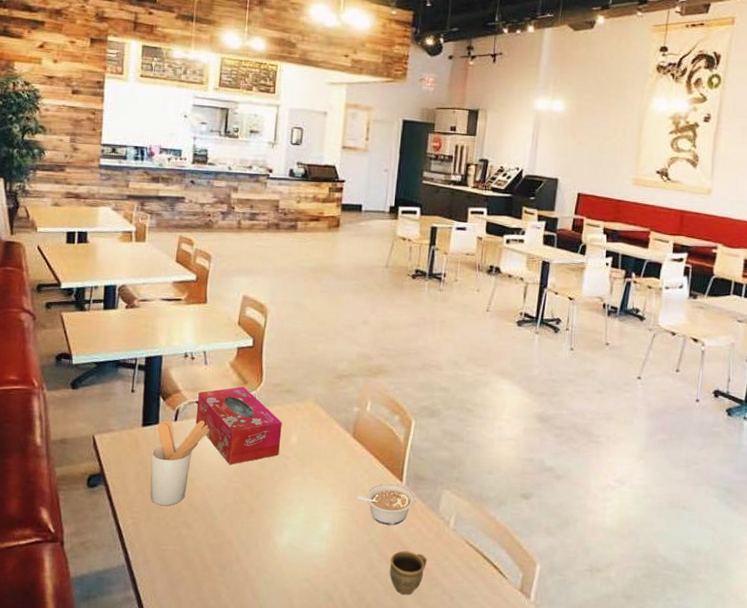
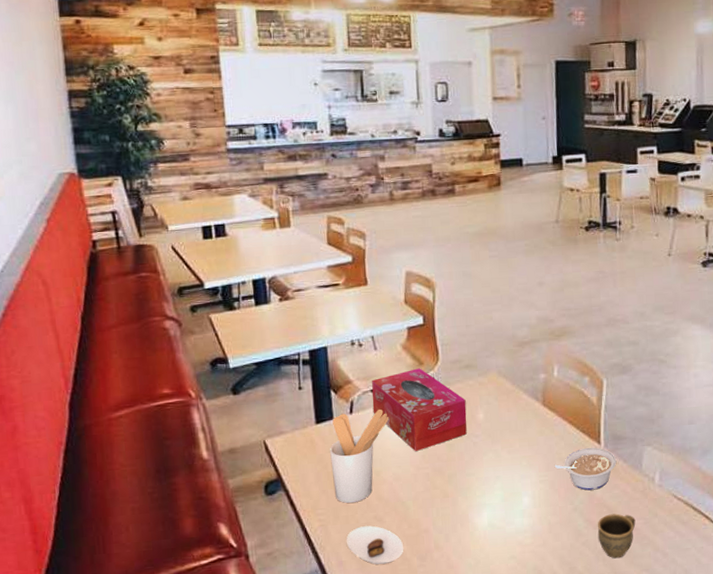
saucer: none [154,529,207,569] -> present [346,525,404,565]

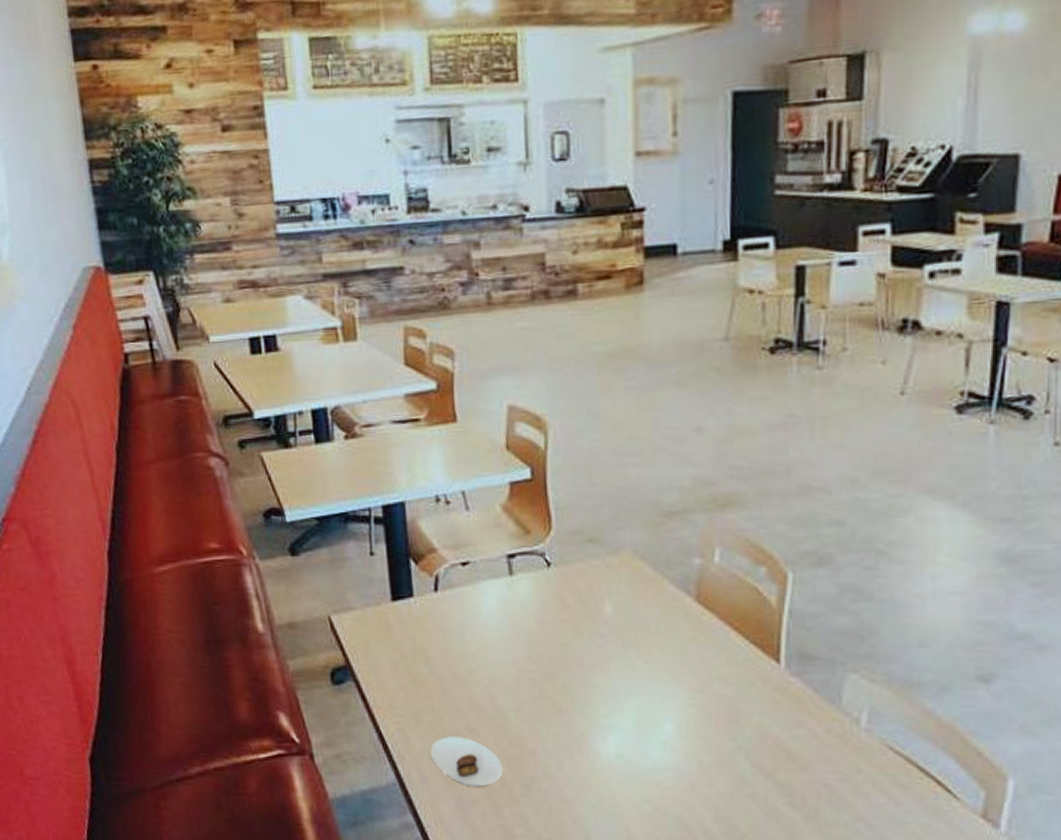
utensil holder: present [330,409,390,504] -> none [409,589,485,706]
tissue box: present [371,368,467,452] -> none [462,538,589,649]
legume: present [554,447,617,491] -> none [710,666,803,726]
cup: present [597,513,636,559] -> none [770,761,828,823]

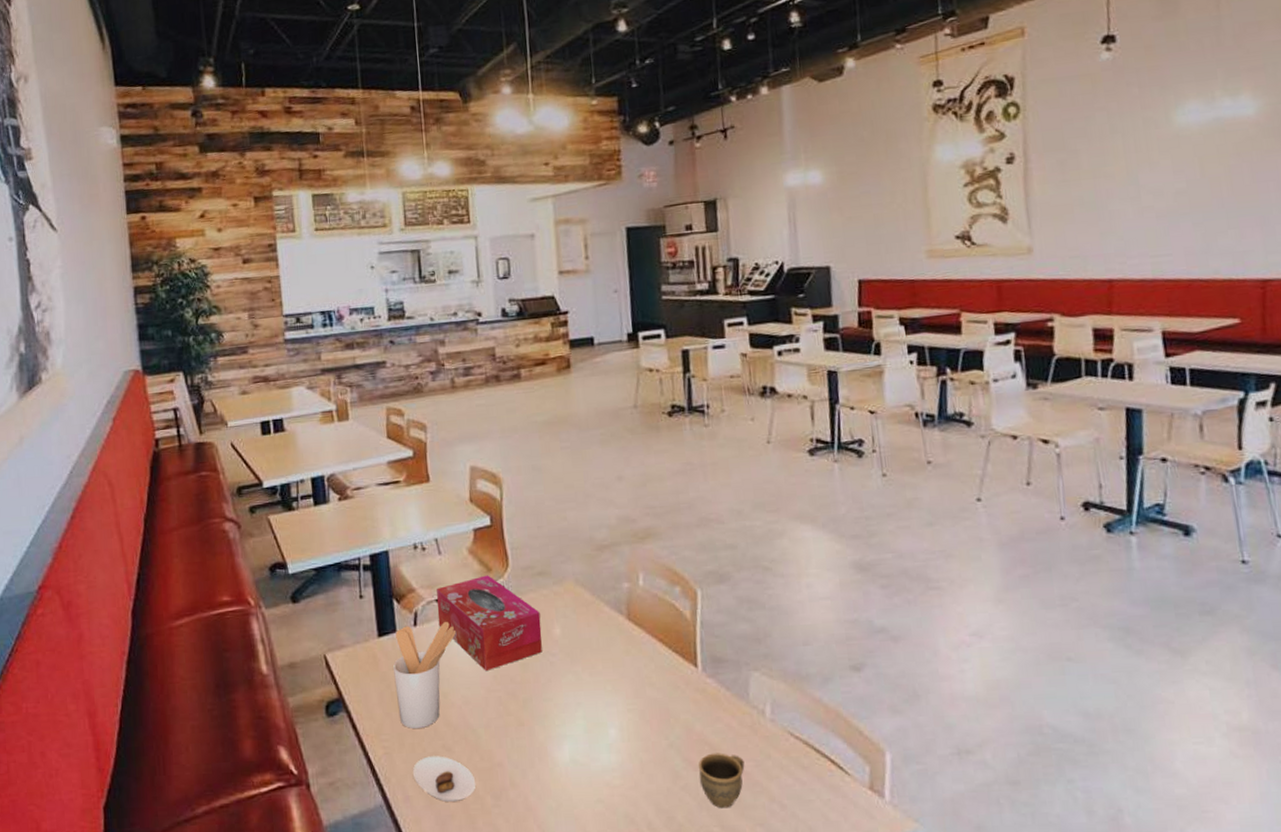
utensil holder: none [409,589,485,706] -> present [393,622,457,729]
tissue box: none [462,538,589,649] -> present [436,575,542,672]
cup: none [770,761,828,823] -> present [699,753,745,809]

